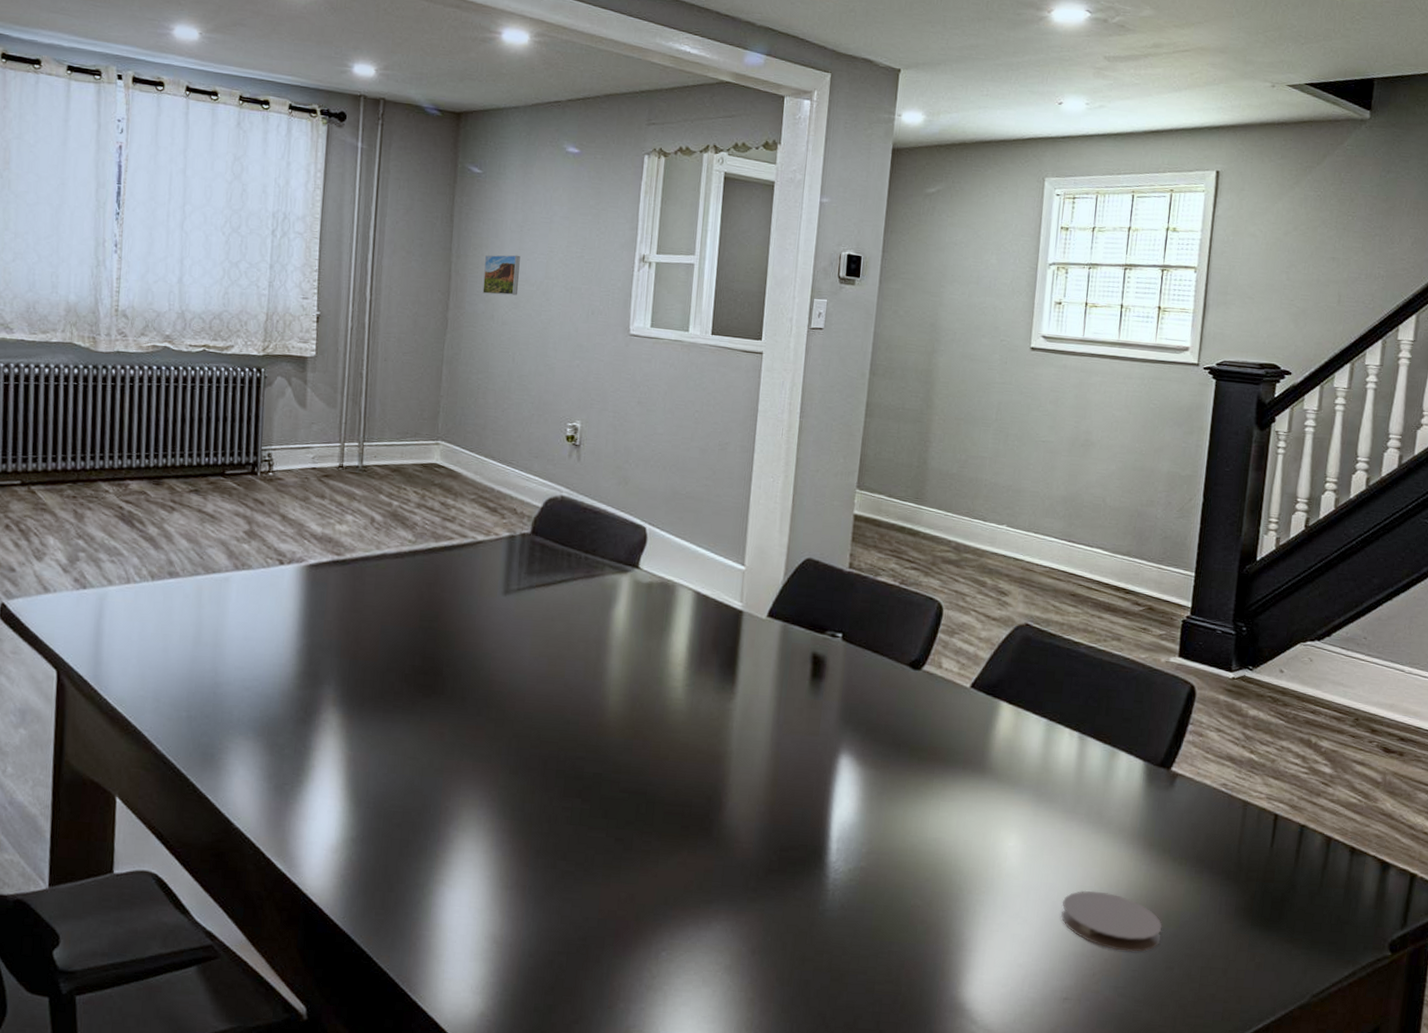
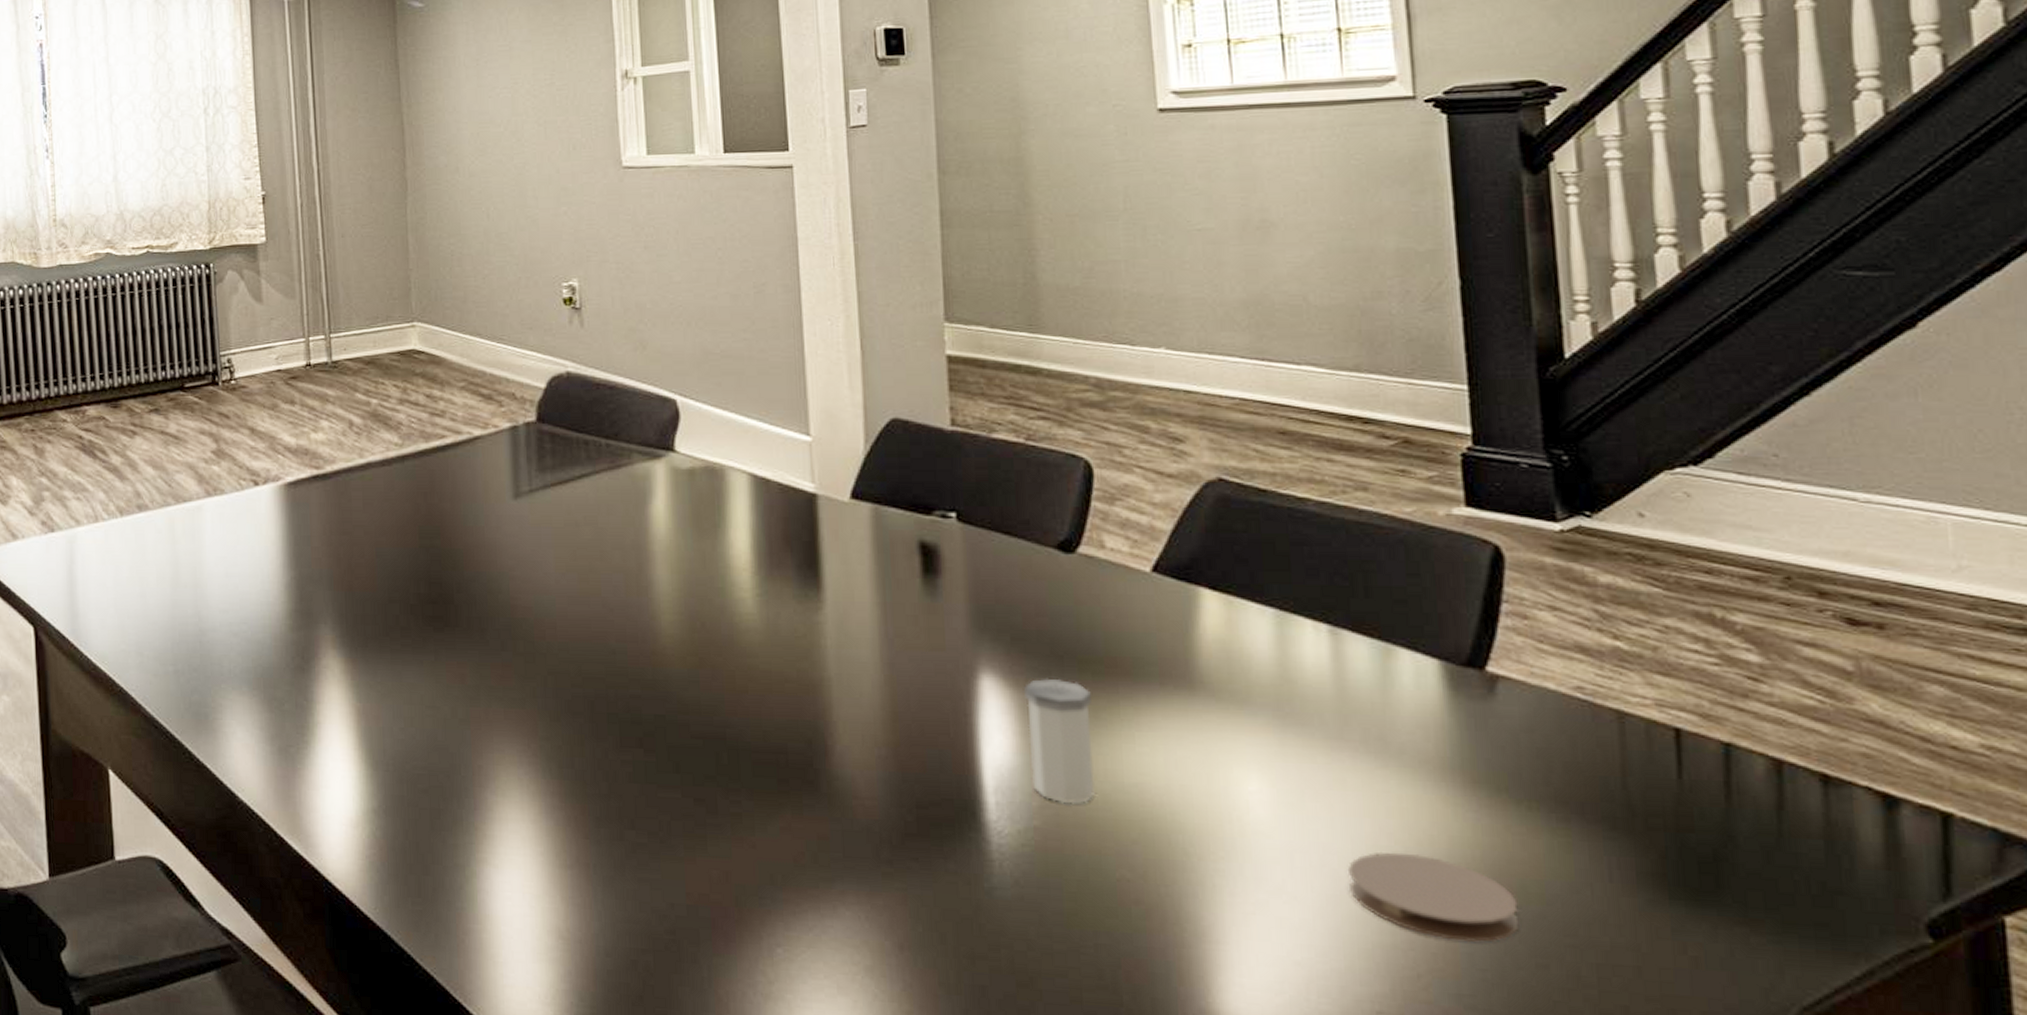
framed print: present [482,254,520,295] -> none [440,93,482,144]
salt shaker: none [864,760,915,852] -> present [1023,678,1095,804]

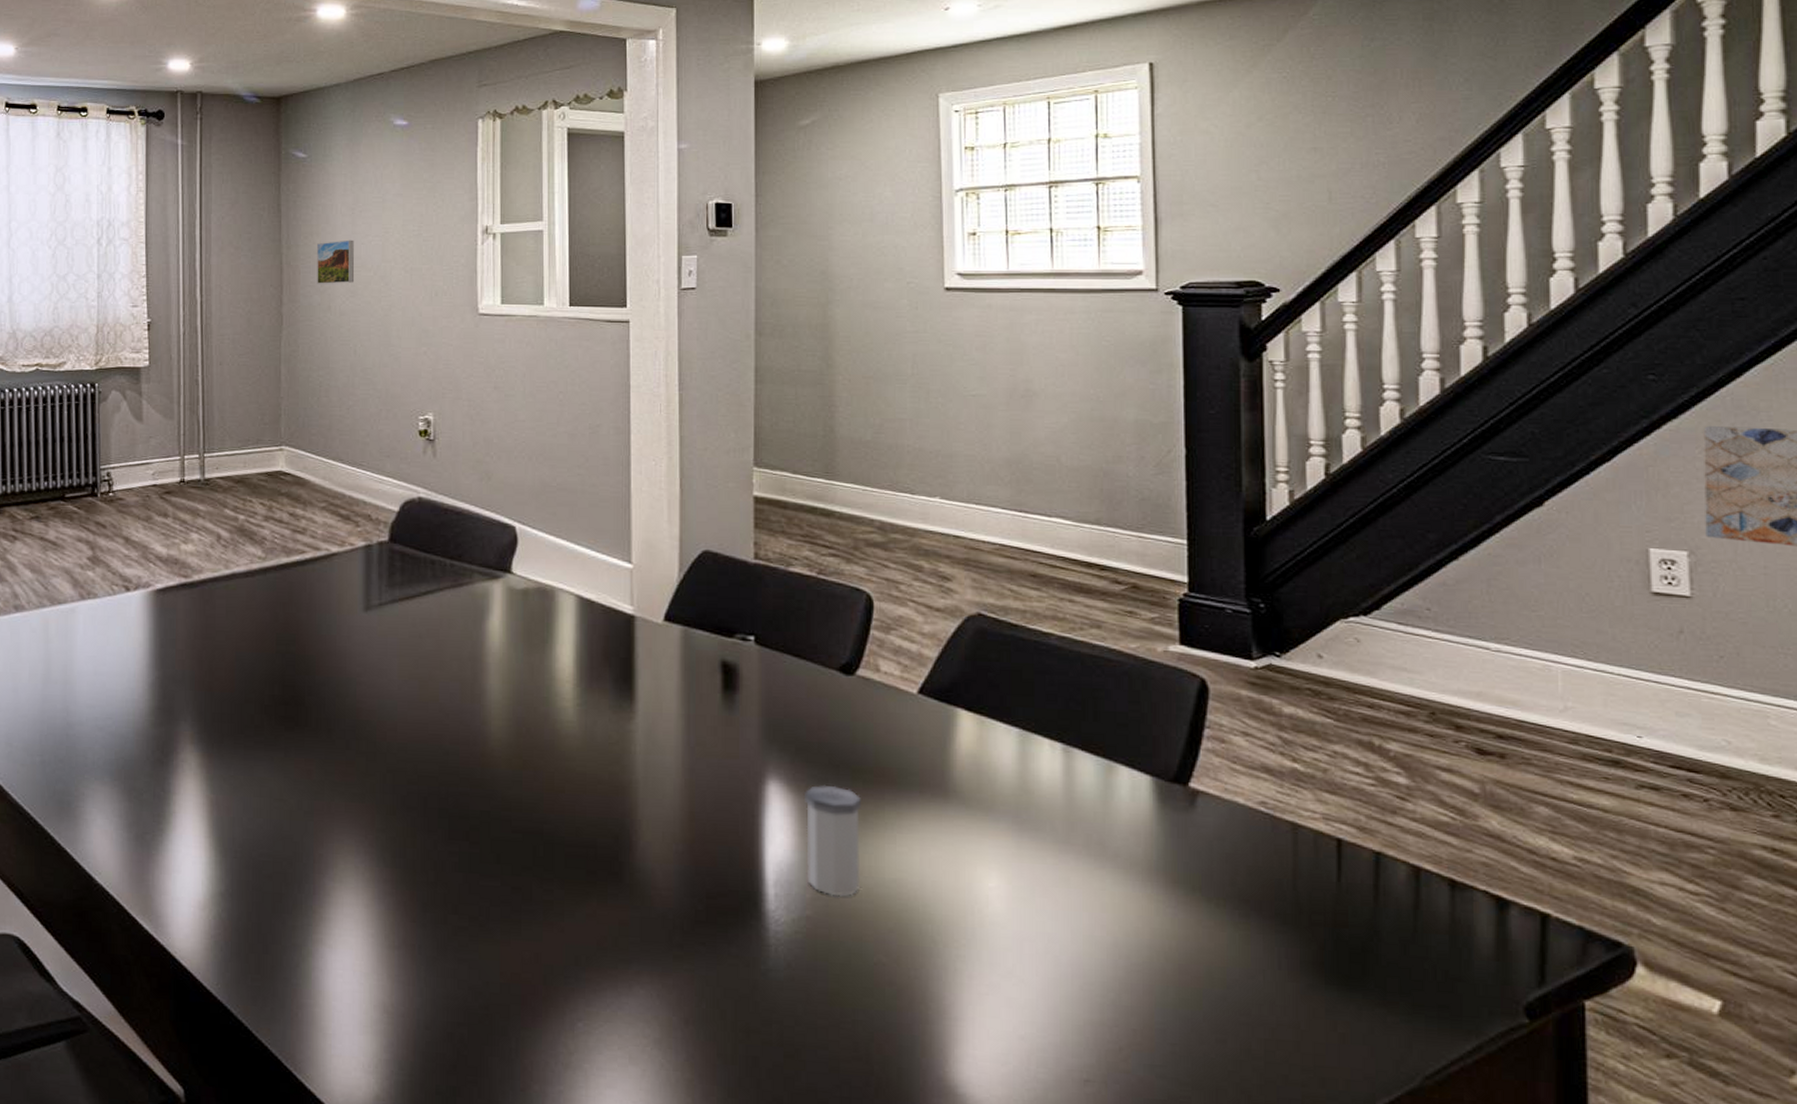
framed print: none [440,93,482,144] -> present [317,239,354,284]
coaster: present [1348,851,1519,943] -> none [1068,941,1204,1021]

